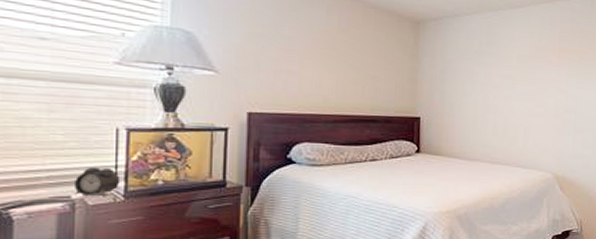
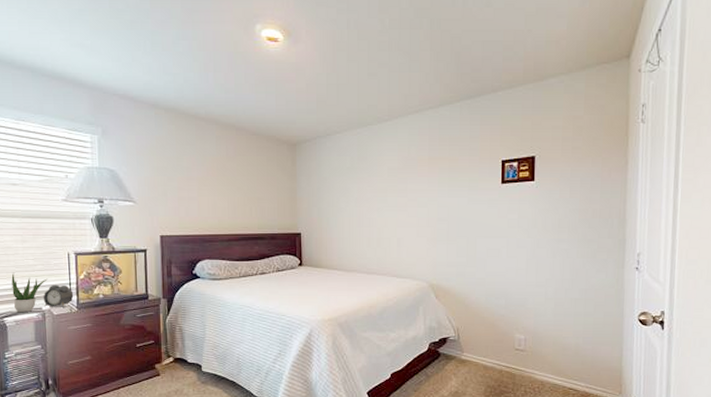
potted plant: none [26,150,83,203] -> present [11,272,48,313]

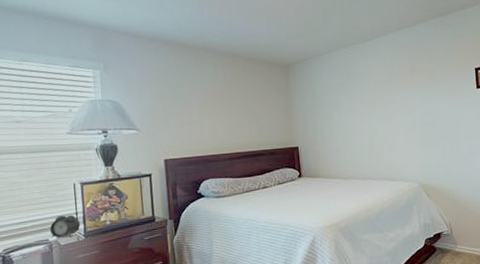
potted plant: present [11,272,48,313] -> none [17,207,54,246]

